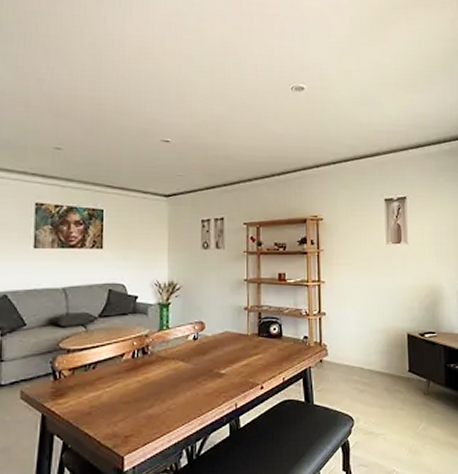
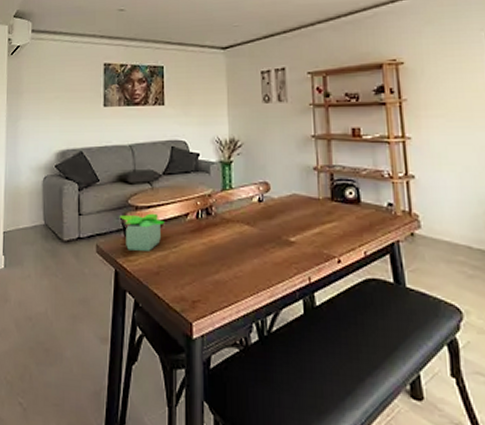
potted plant: none [48,355,99,394] -> present [119,213,165,251]

